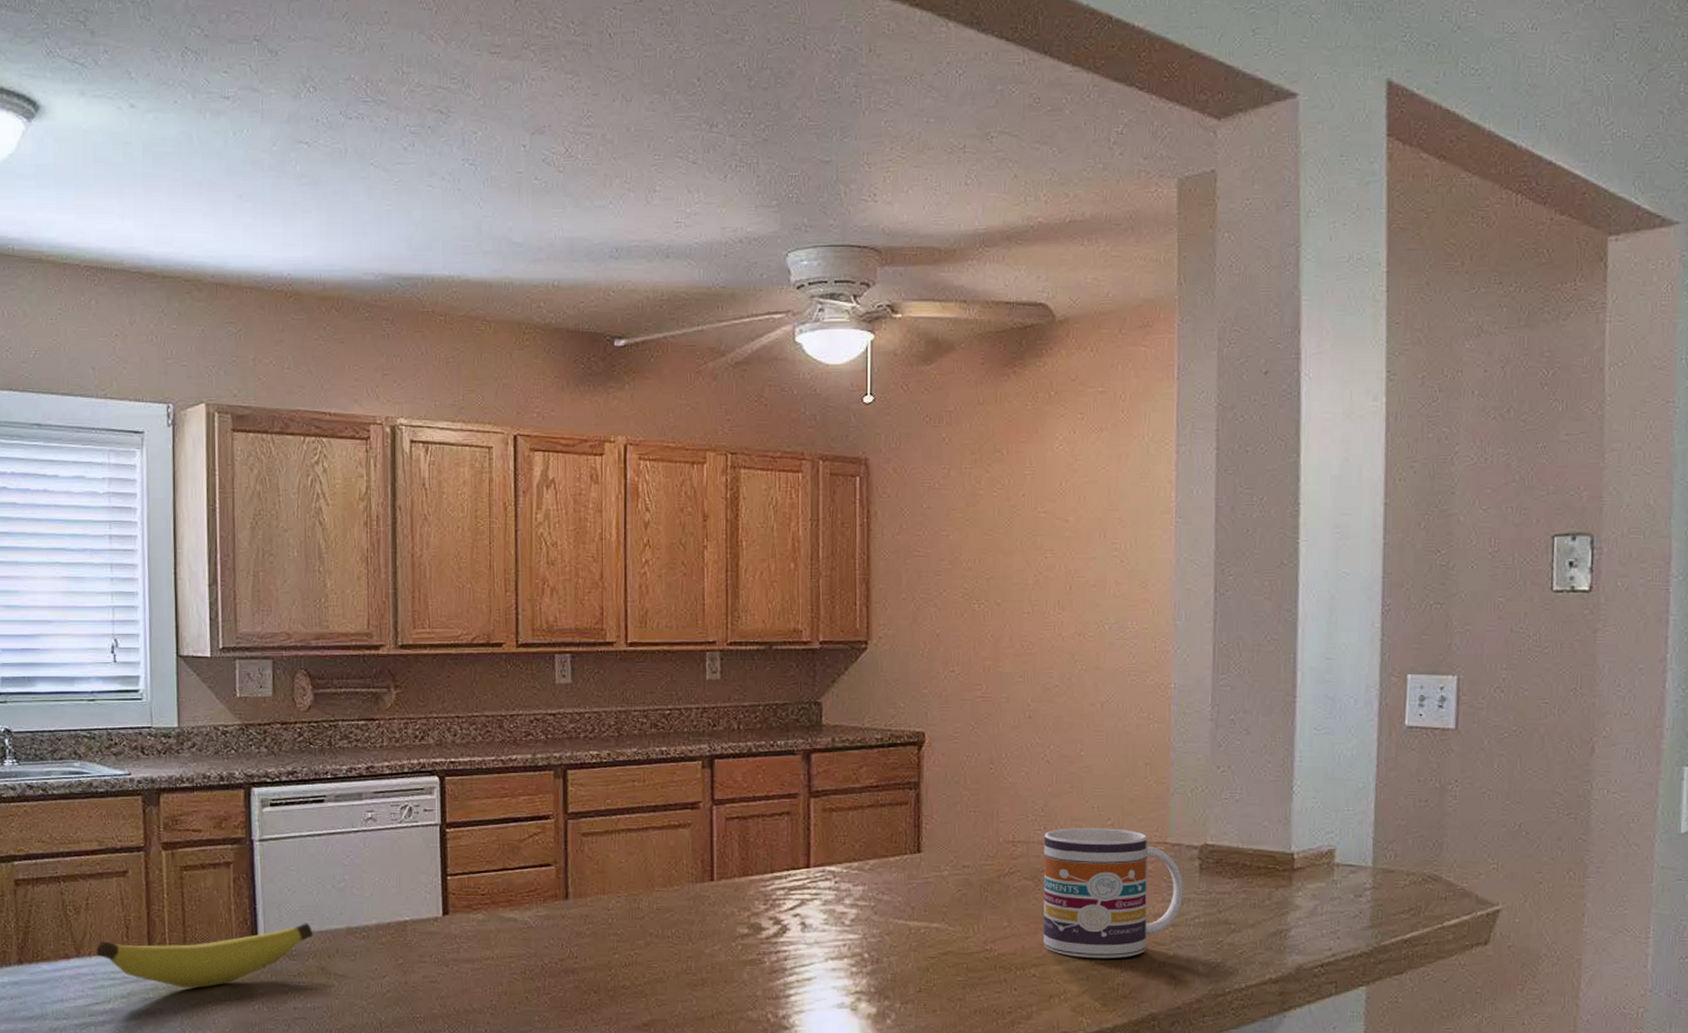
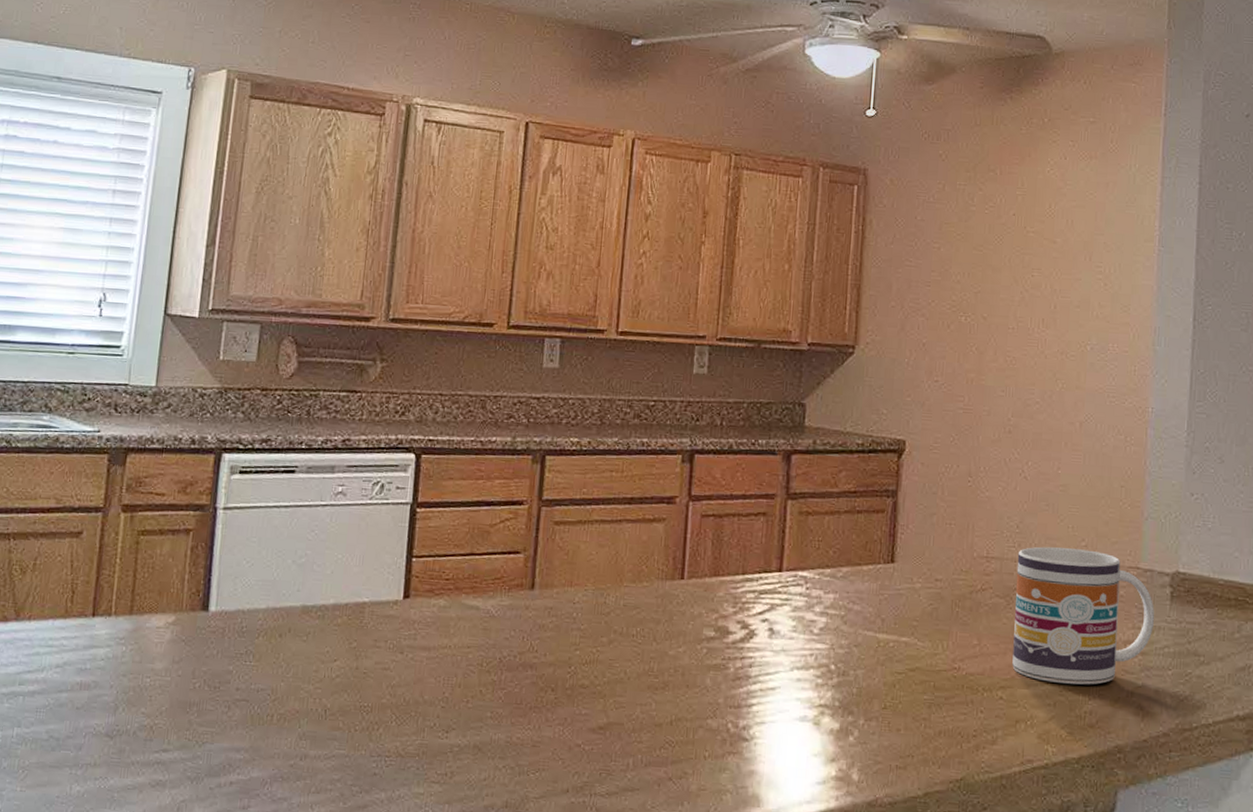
banana: present [96,923,313,989] -> none [36,598,267,662]

